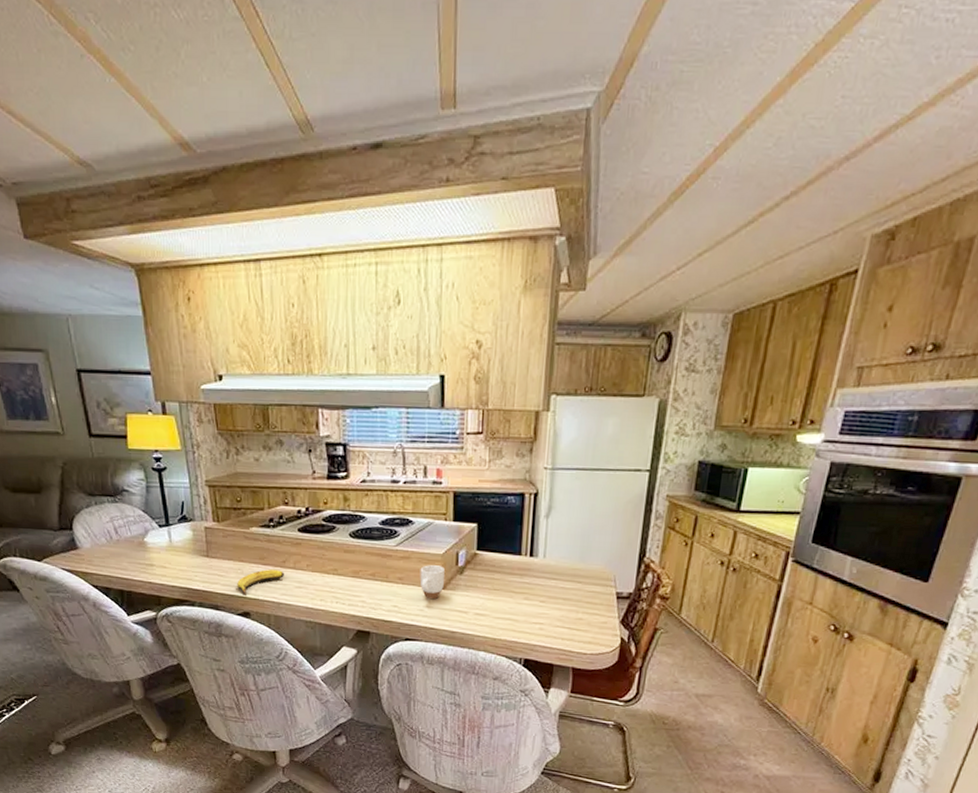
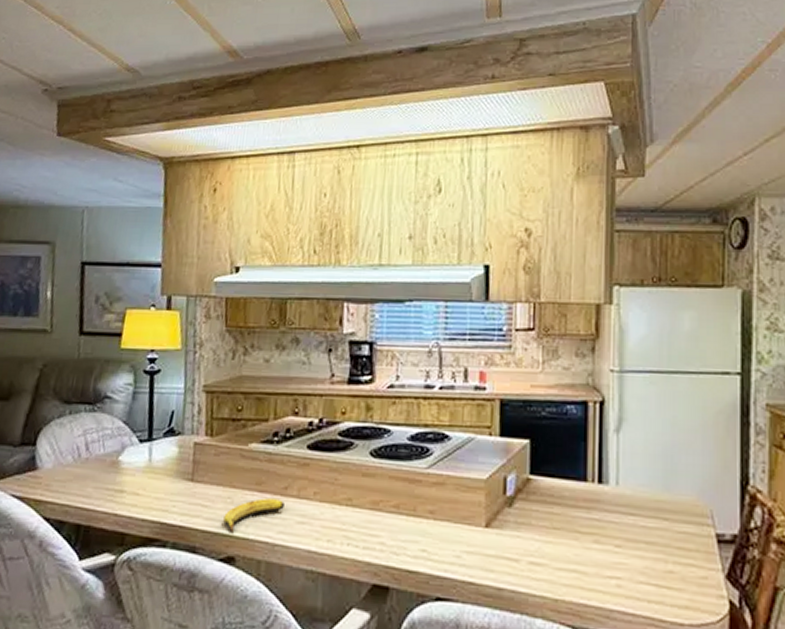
mug: present [420,565,445,600] -> none [456,493,489,542]

